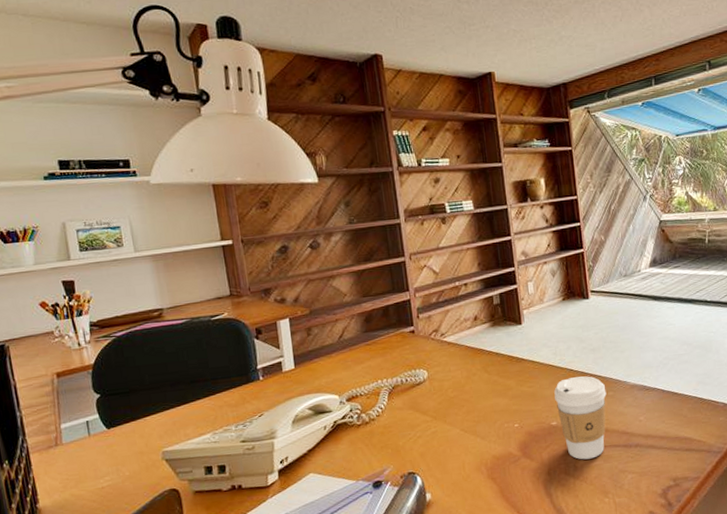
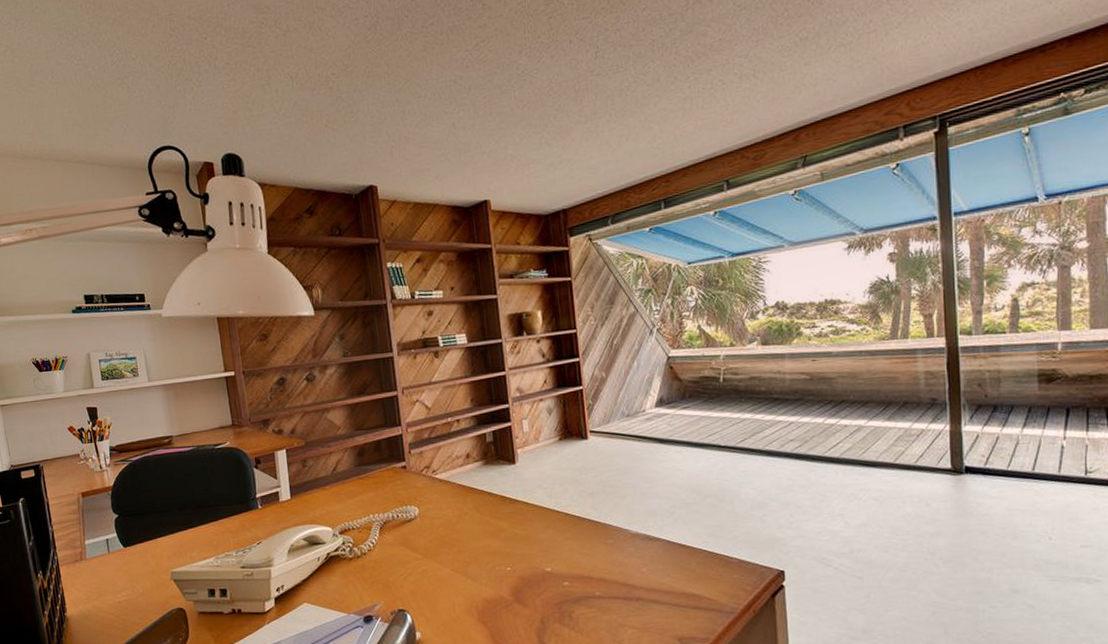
coffee cup: present [554,376,607,460] -> none [549,521,606,610]

